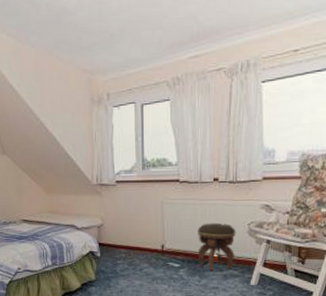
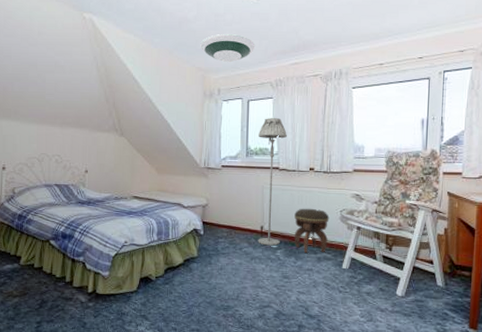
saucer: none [83,25,148,61] -> present [200,34,255,63]
floor lamp: none [155,123,187,265] -> present [258,118,287,246]

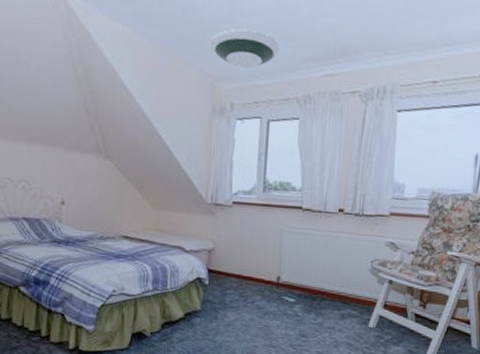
floor lamp: present [258,118,287,246] -> none [273,144,314,300]
footstool: present [294,208,330,254] -> none [315,256,358,310]

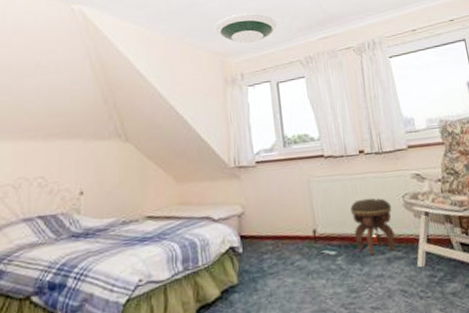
footstool: none [315,256,358,310] -> present [350,198,395,256]

